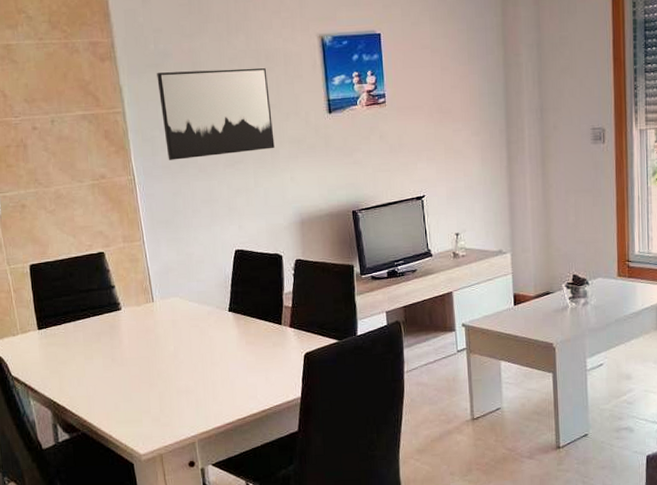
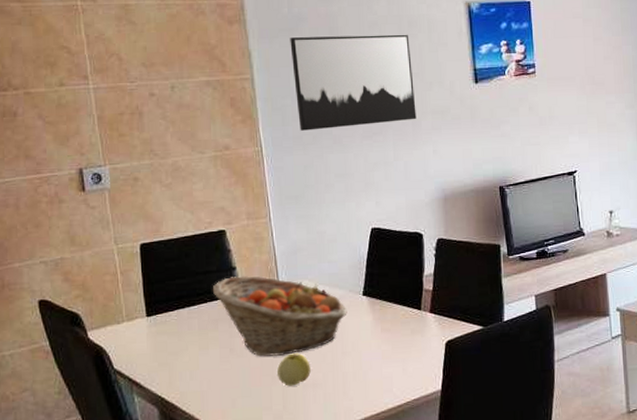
fruit basket: none [94,293,215,366] -> present [212,275,347,357]
apple: none [154,363,184,393] -> present [277,353,311,386]

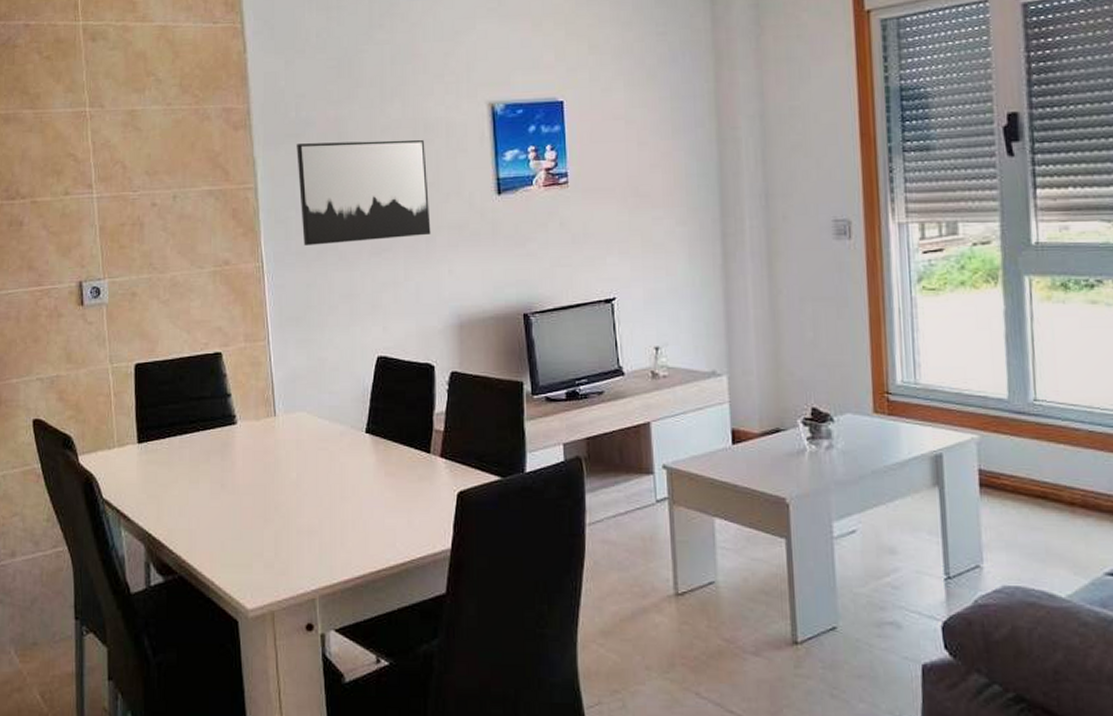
fruit basket: present [212,275,347,357] -> none [205,403,348,496]
apple: present [277,353,311,386] -> none [270,494,306,531]

